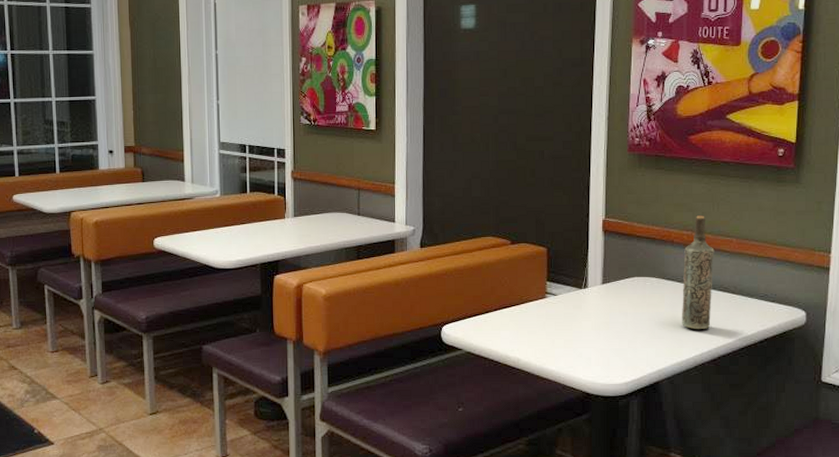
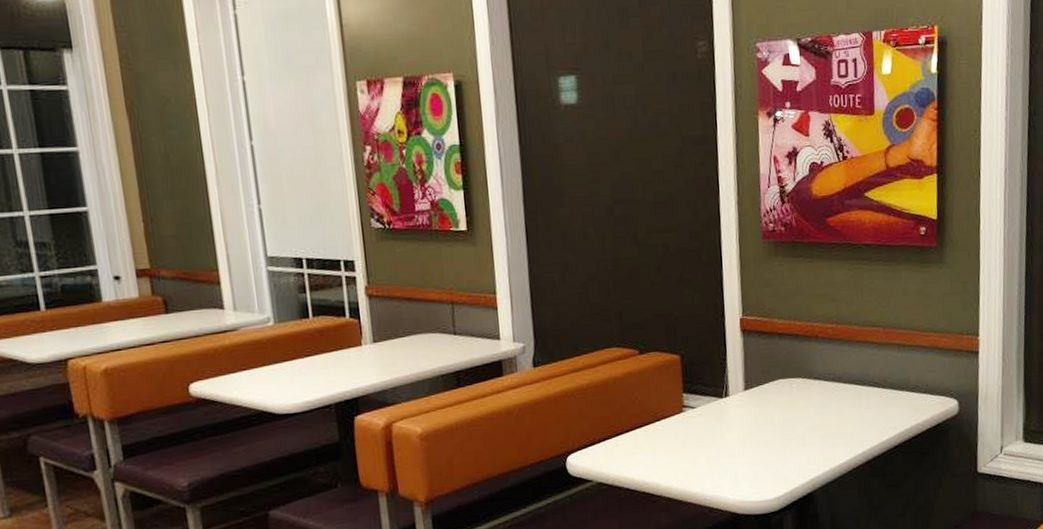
bottle: present [682,215,715,329] -> none [830,305,863,431]

